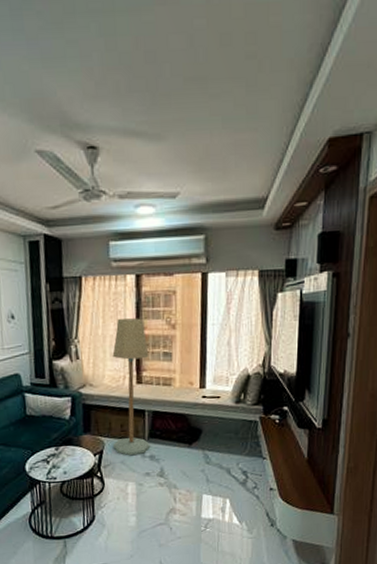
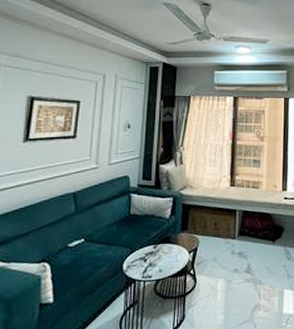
floor lamp: present [112,318,151,456] -> none [206,130,242,253]

